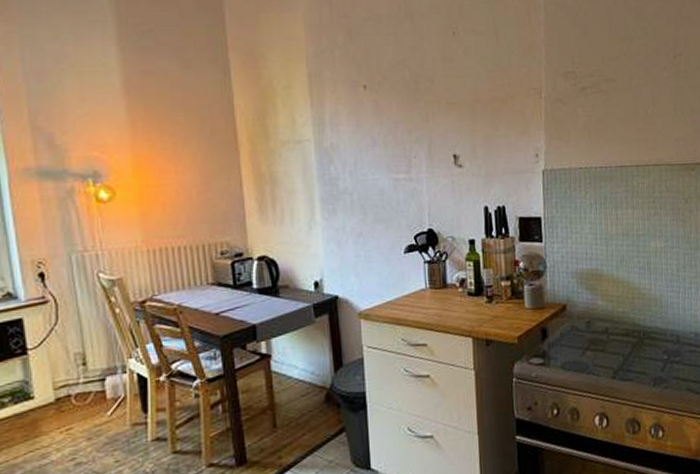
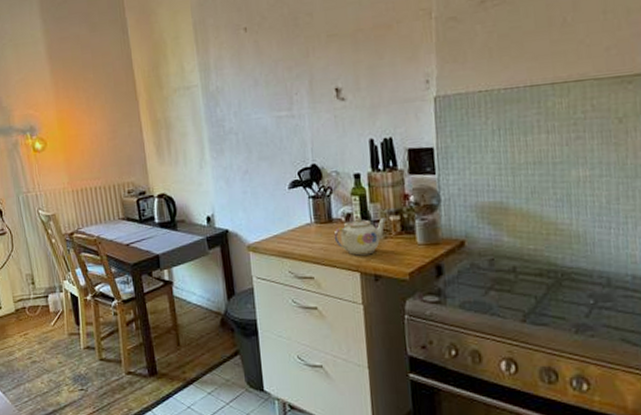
teapot: none [448,282,498,321] -> present [334,217,387,256]

